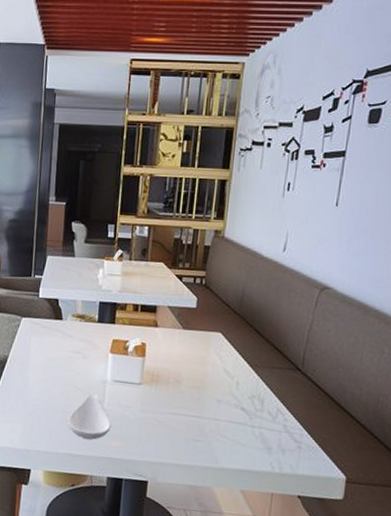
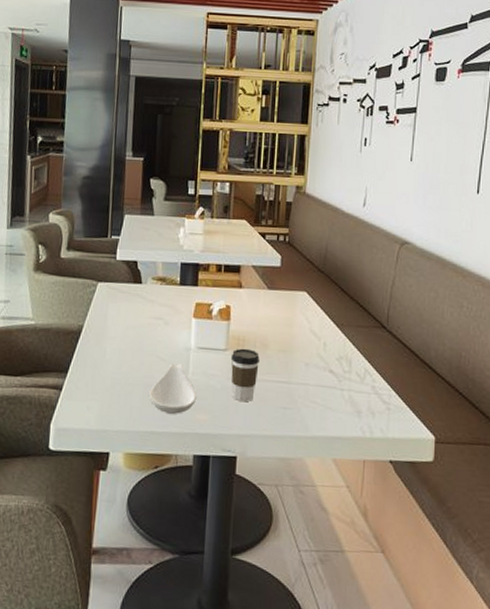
coffee cup: none [144,383,173,433] -> present [230,348,260,402]

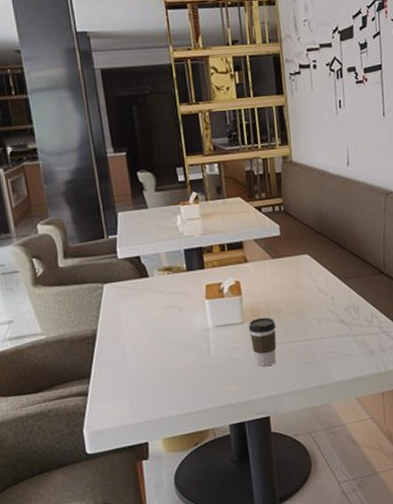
spoon rest: present [149,364,196,414] -> none [176,345,223,394]

